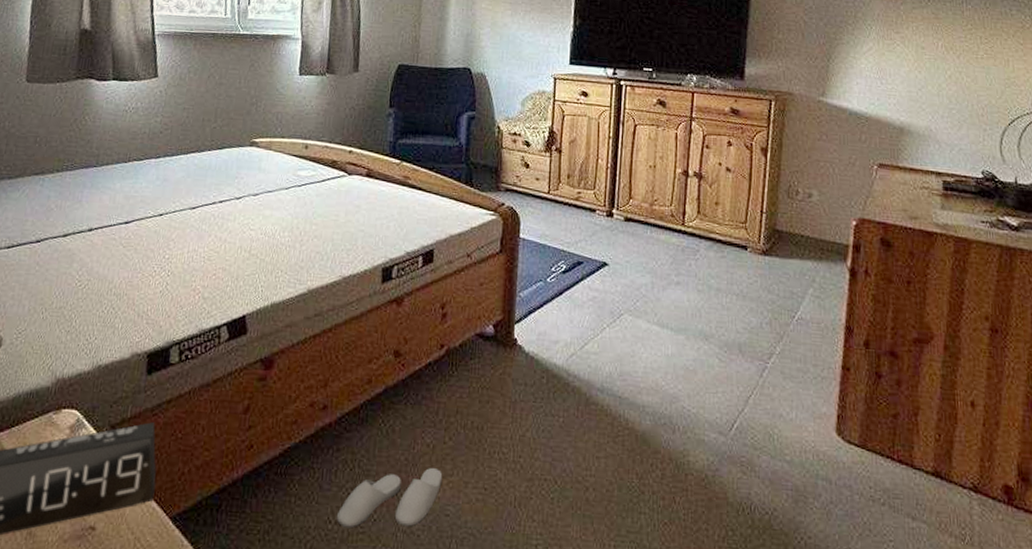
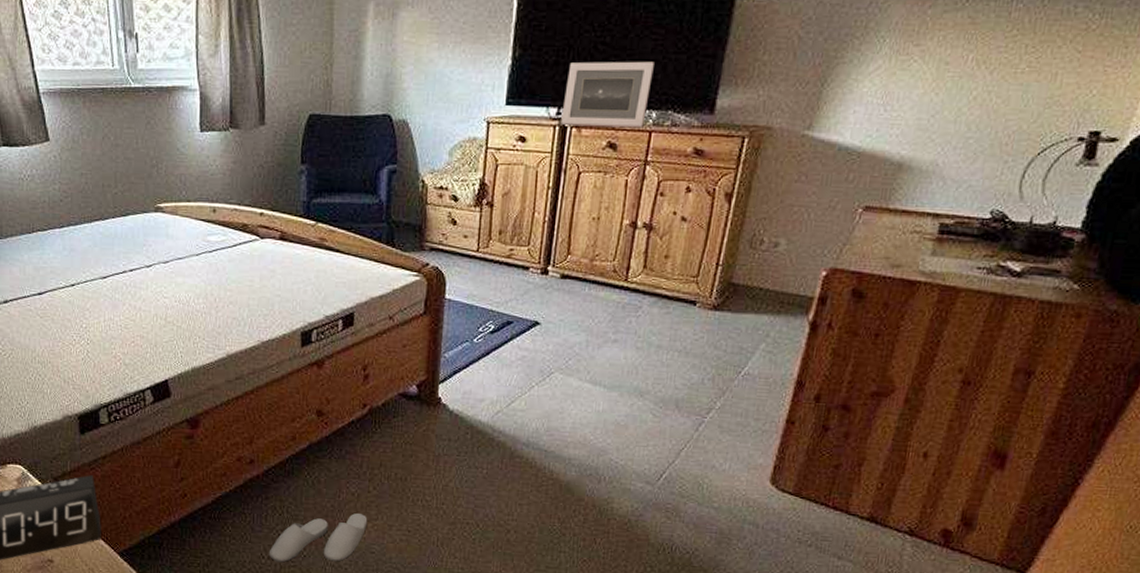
picture frame: none [617,32,691,89] -> present [561,61,654,128]

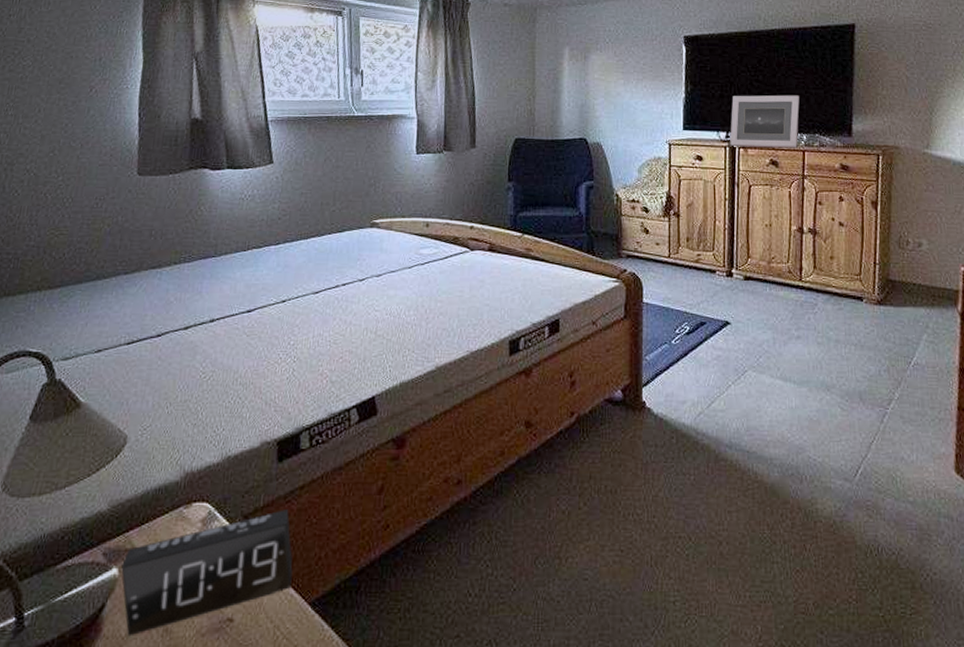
slippers: present [268,513,368,563] -> none [476,534,579,600]

